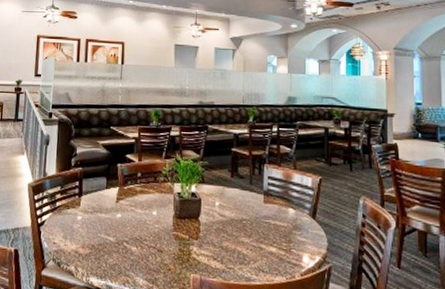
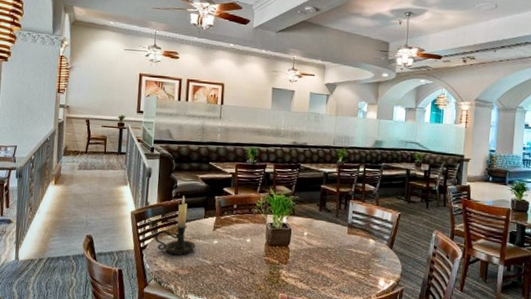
candle holder: none [53,164,98,232] -> present [155,196,196,255]

